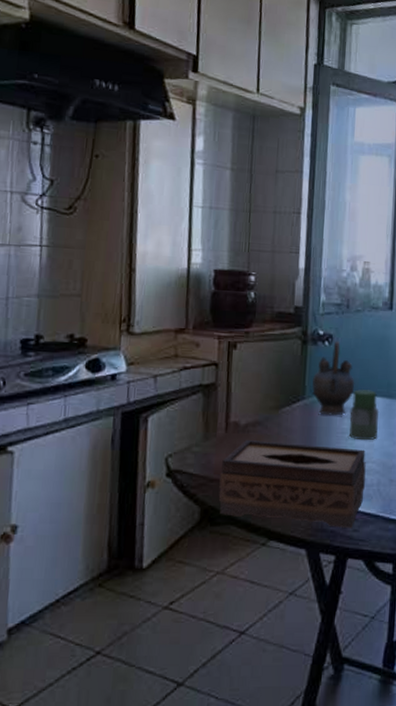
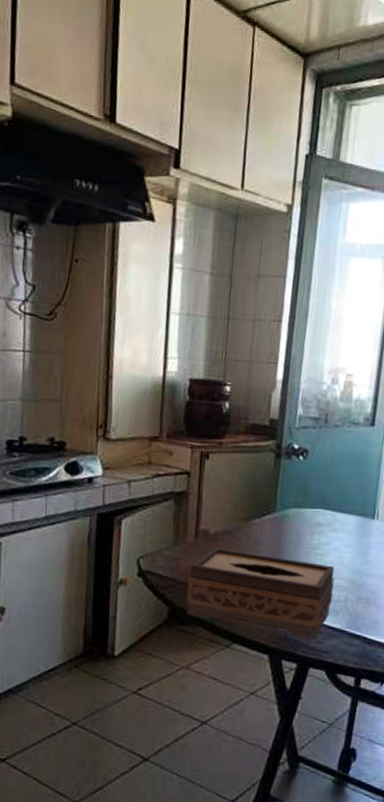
teapot: present [312,340,355,416] -> none [283,455,329,531]
jar: present [349,388,380,441] -> none [319,505,352,558]

